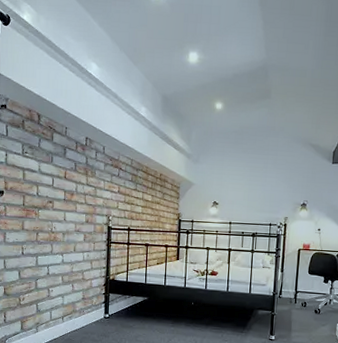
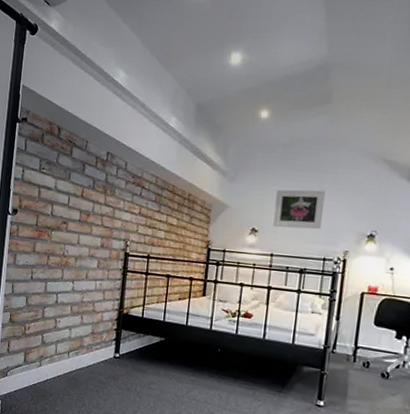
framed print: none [230,169,269,201] -> present [273,189,325,230]

